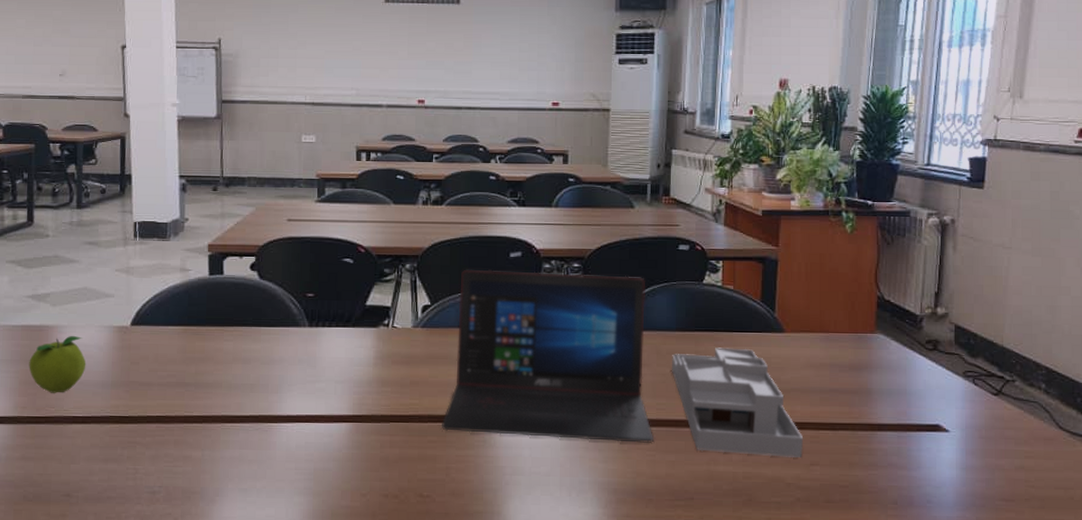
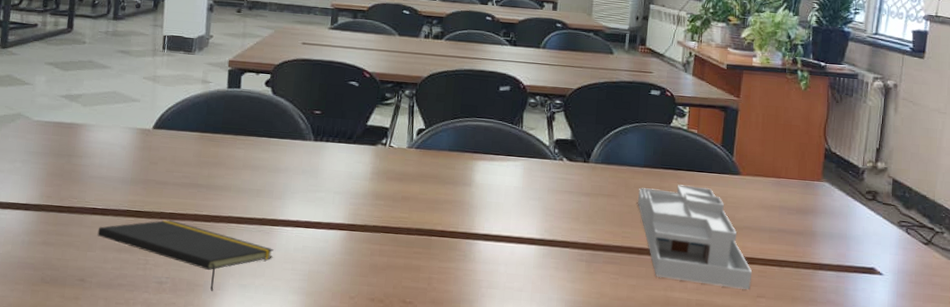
fruit: present [29,336,86,393] -> none [57,134,110,186]
notepad: none [80,424,274,498] -> present [97,220,274,291]
laptop: present [442,269,653,443] -> none [427,98,620,267]

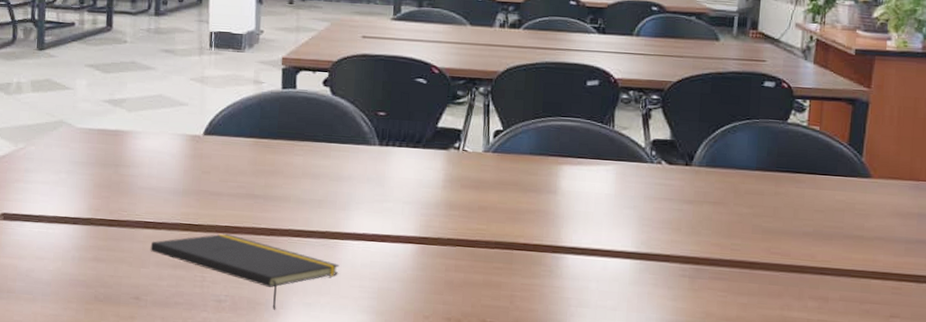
desk organizer: present [638,184,753,290] -> none [749,189,885,309]

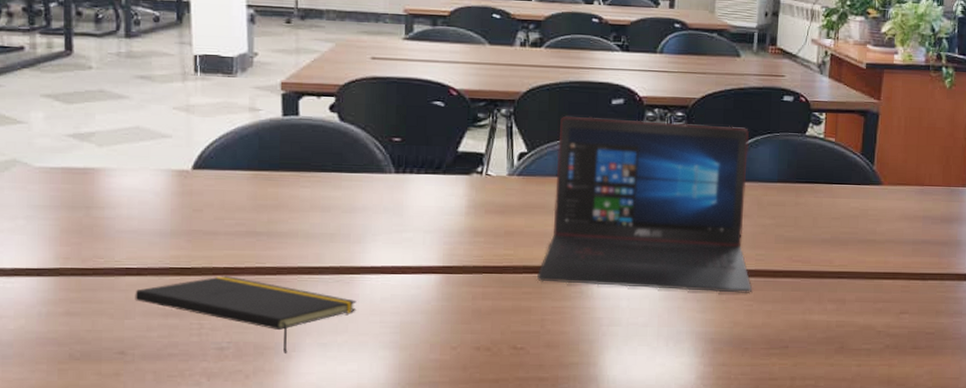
laptop: none [508,95,727,284] -> present [537,115,752,293]

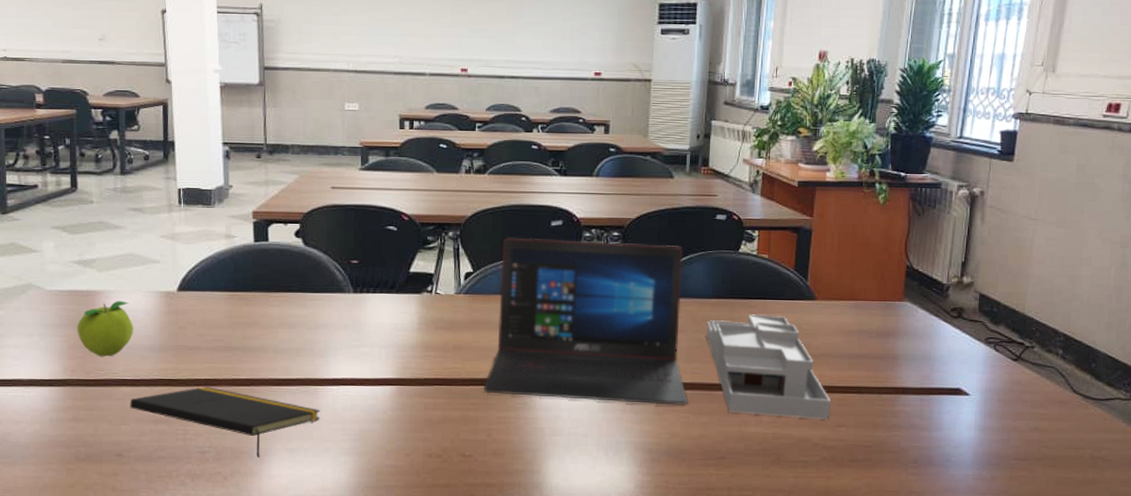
fruit: none [71,180,141,243] -> present [77,301,134,357]
desk organizer: none [772,199,895,306] -> present [707,314,831,419]

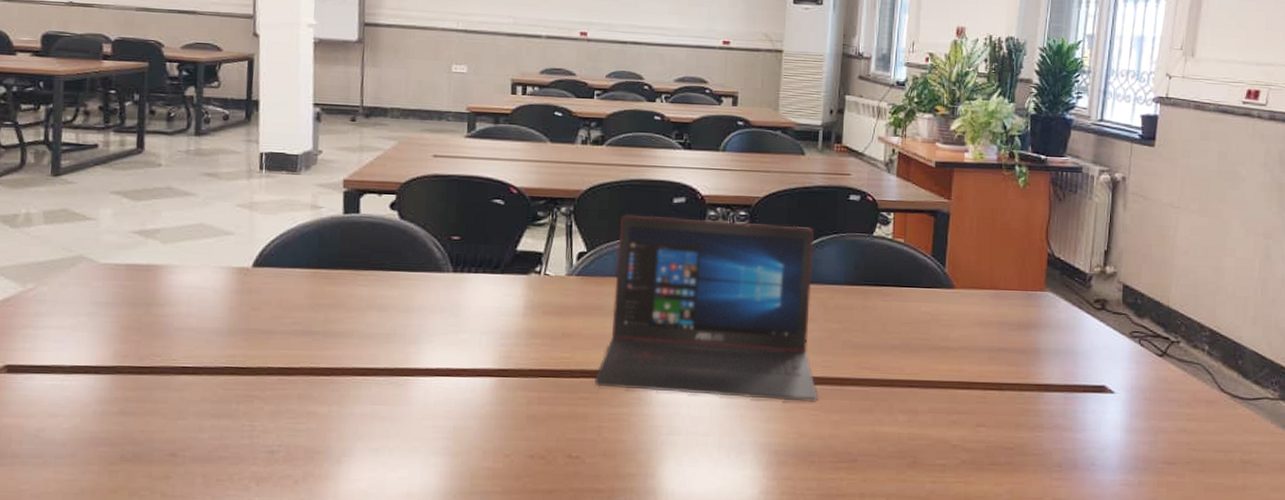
fruit: present [77,301,134,357] -> none [132,277,200,341]
notepad: present [130,387,321,458] -> none [189,376,410,458]
desk organizer: present [707,314,831,419] -> none [839,303,971,418]

